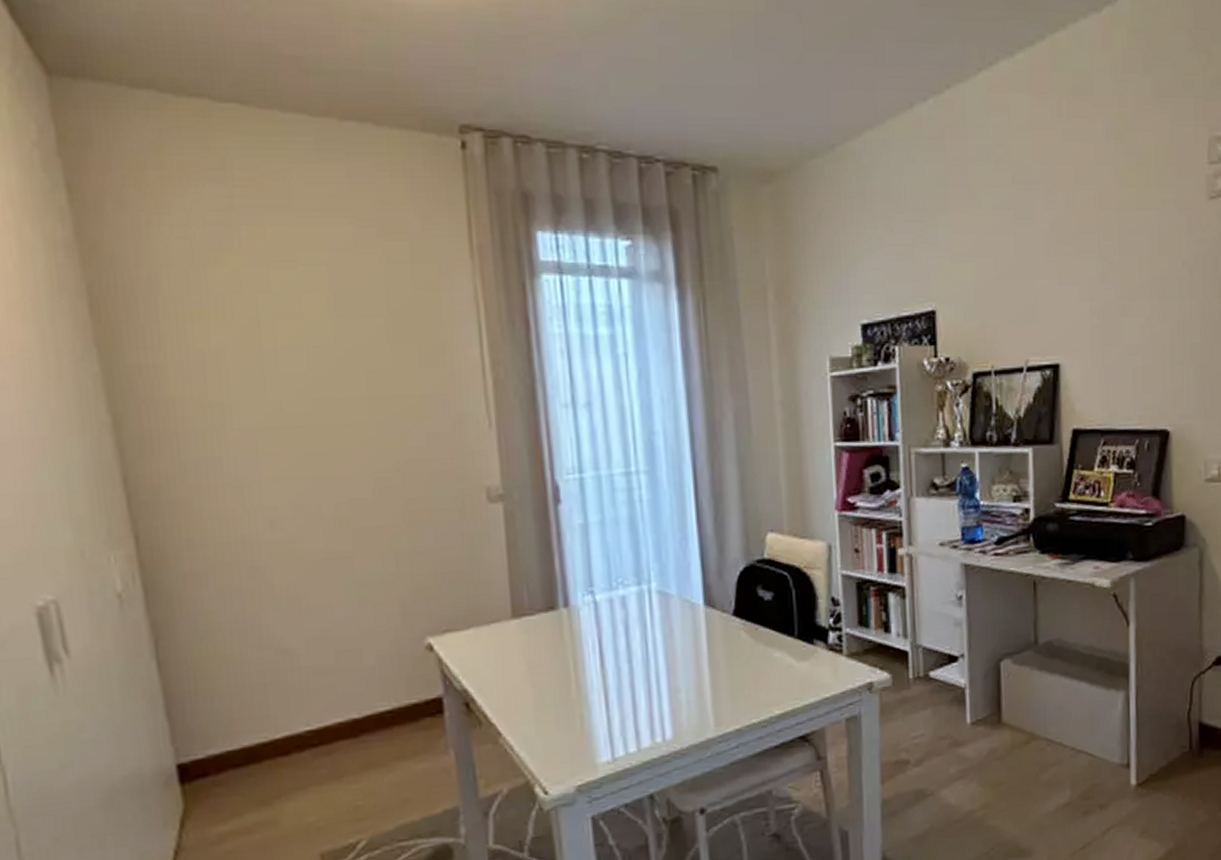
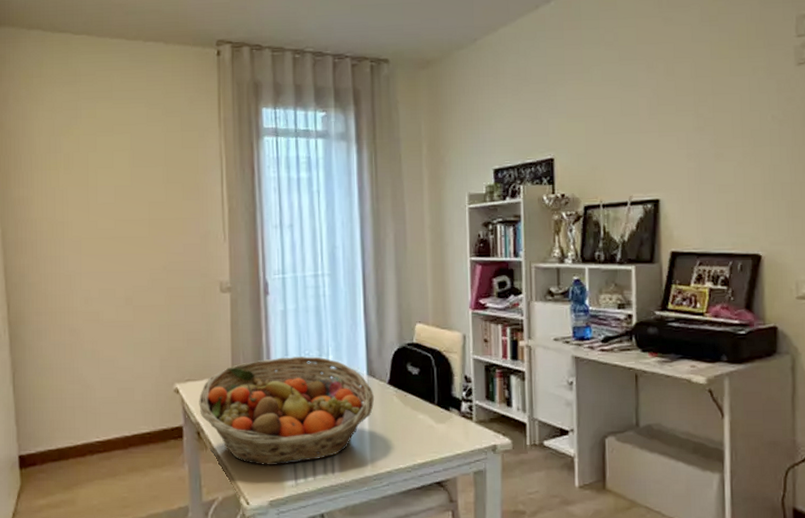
fruit basket: none [464,585,716,740] -> present [199,356,375,465]

